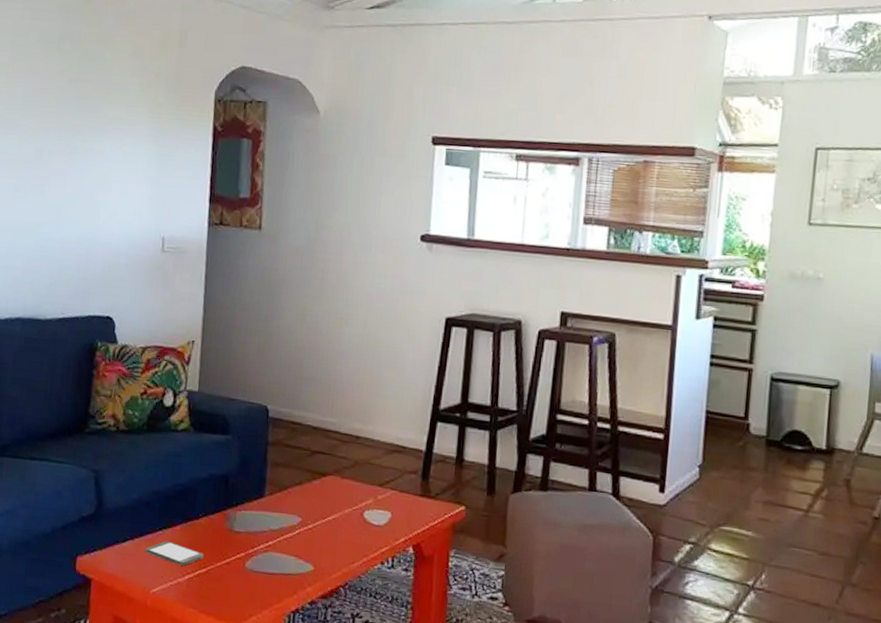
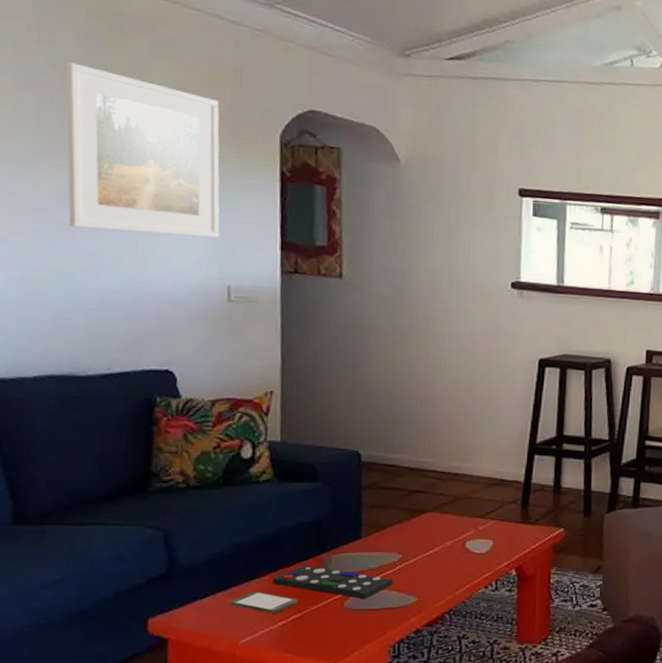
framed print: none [42,35,166,191] -> present [66,62,220,238]
remote control: none [183,519,292,562] -> present [272,565,393,600]

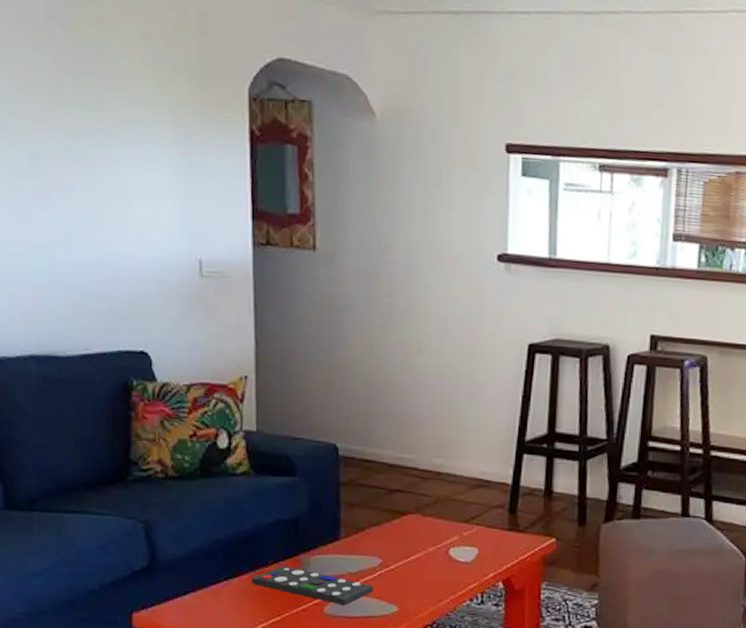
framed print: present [66,62,220,238] -> none [34,14,190,206]
smartphone: present [231,591,298,613] -> none [211,591,277,615]

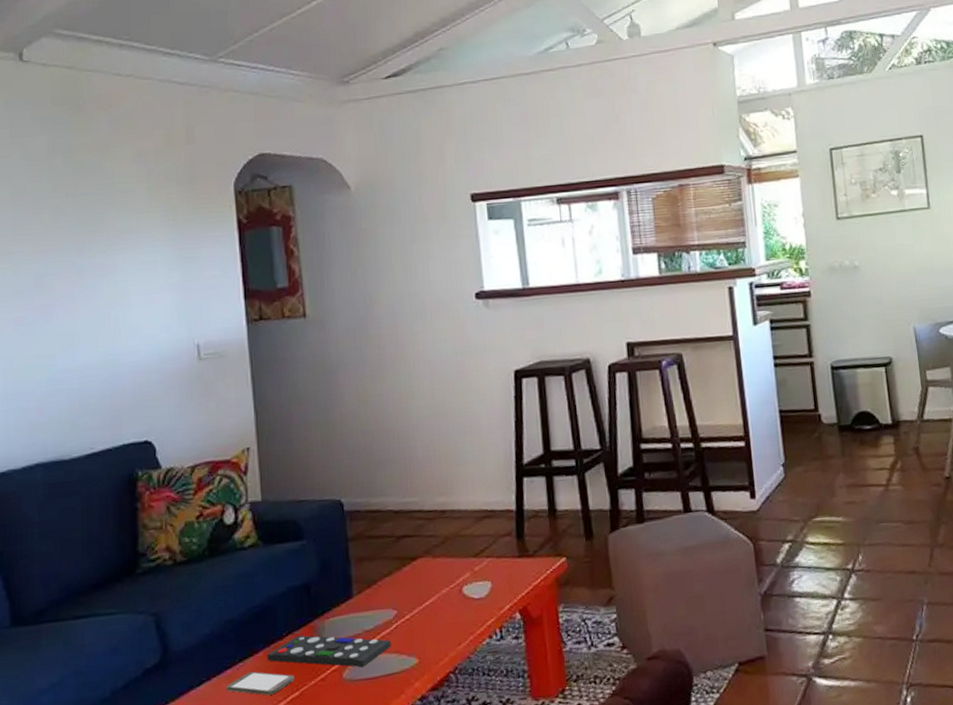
smartphone: none [211,591,277,615] -> present [227,671,295,696]

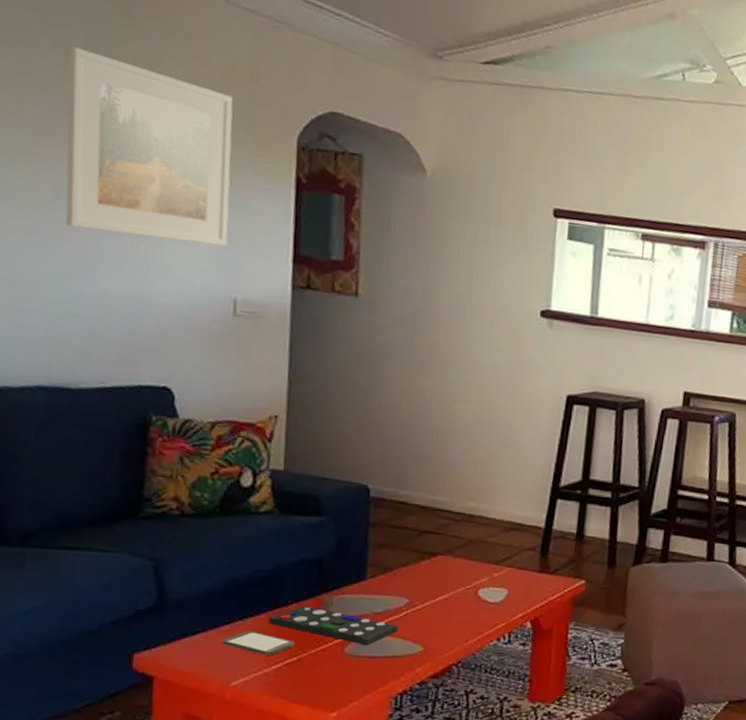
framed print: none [36,150,185,310] -> present [65,46,233,246]

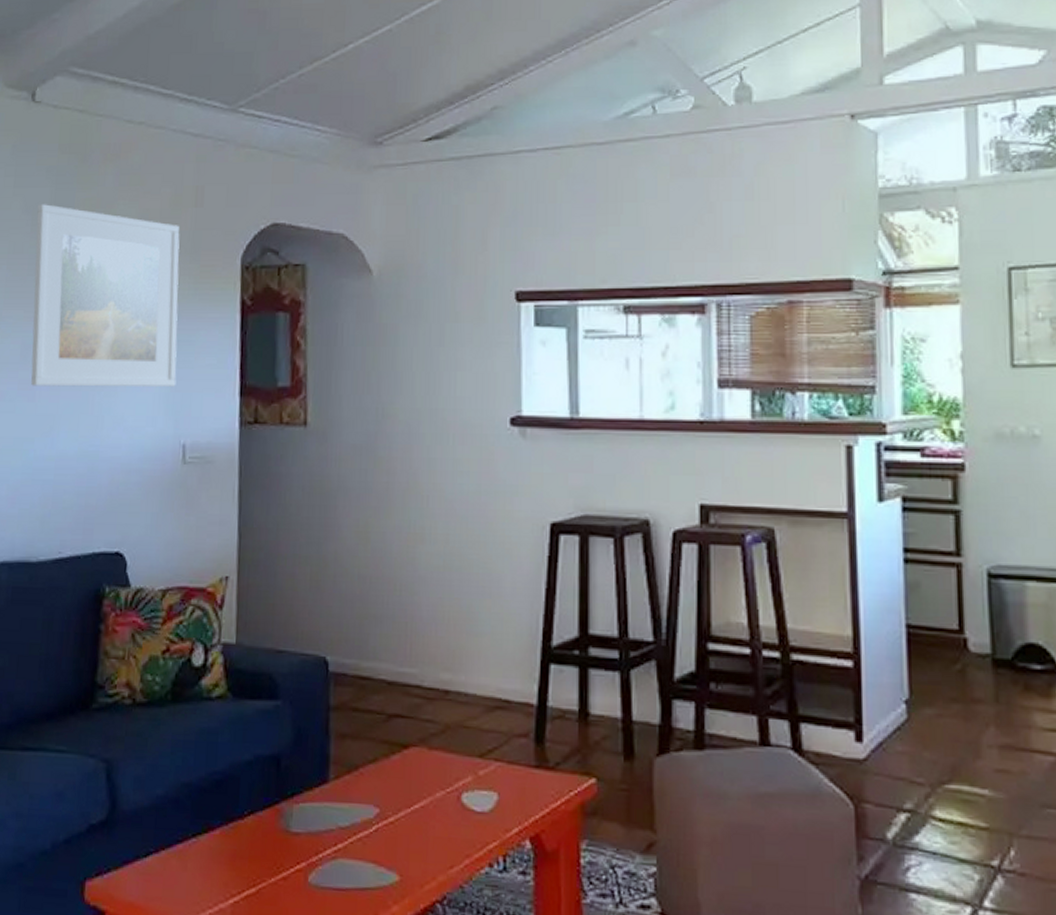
smartphone: present [222,631,295,656] -> none [175,851,252,885]
remote control: present [268,605,399,646] -> none [223,817,369,873]

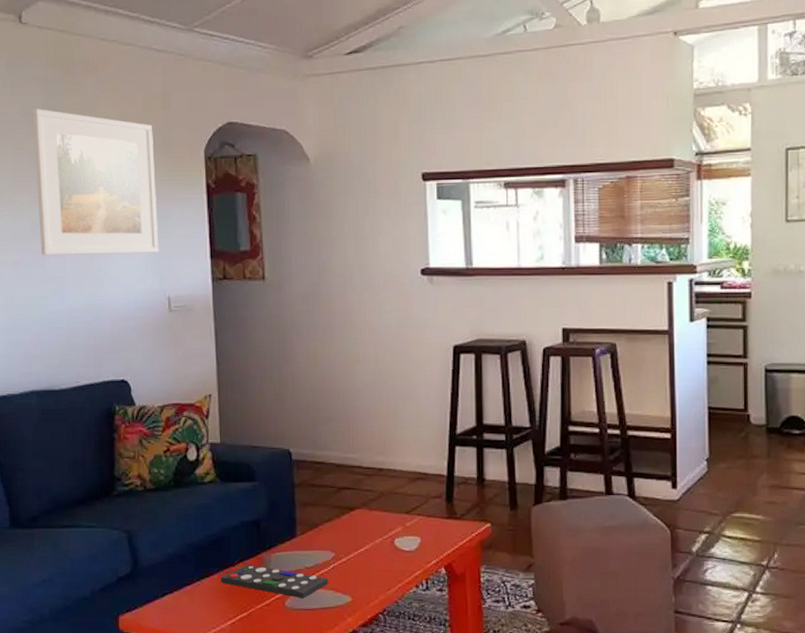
remote control: none [223,817,369,873] -> present [221,564,328,599]

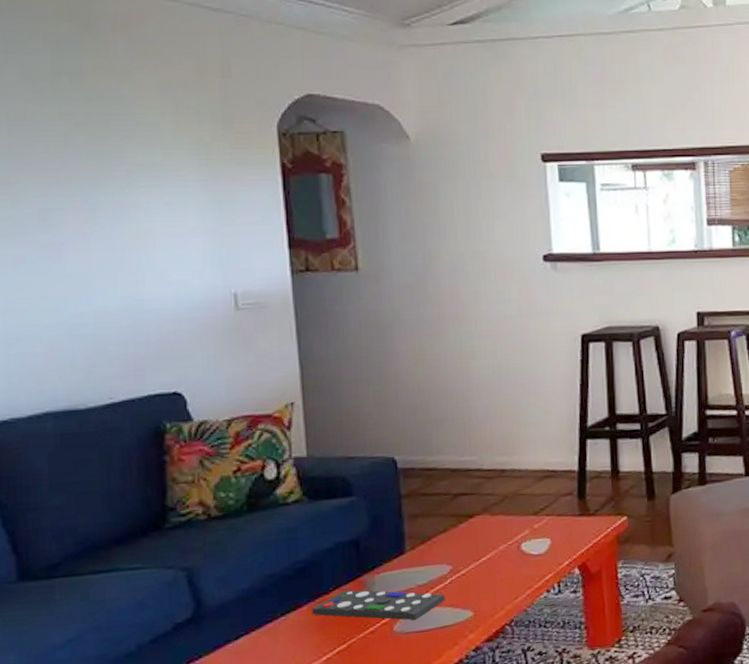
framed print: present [33,109,159,255] -> none [38,71,220,248]

